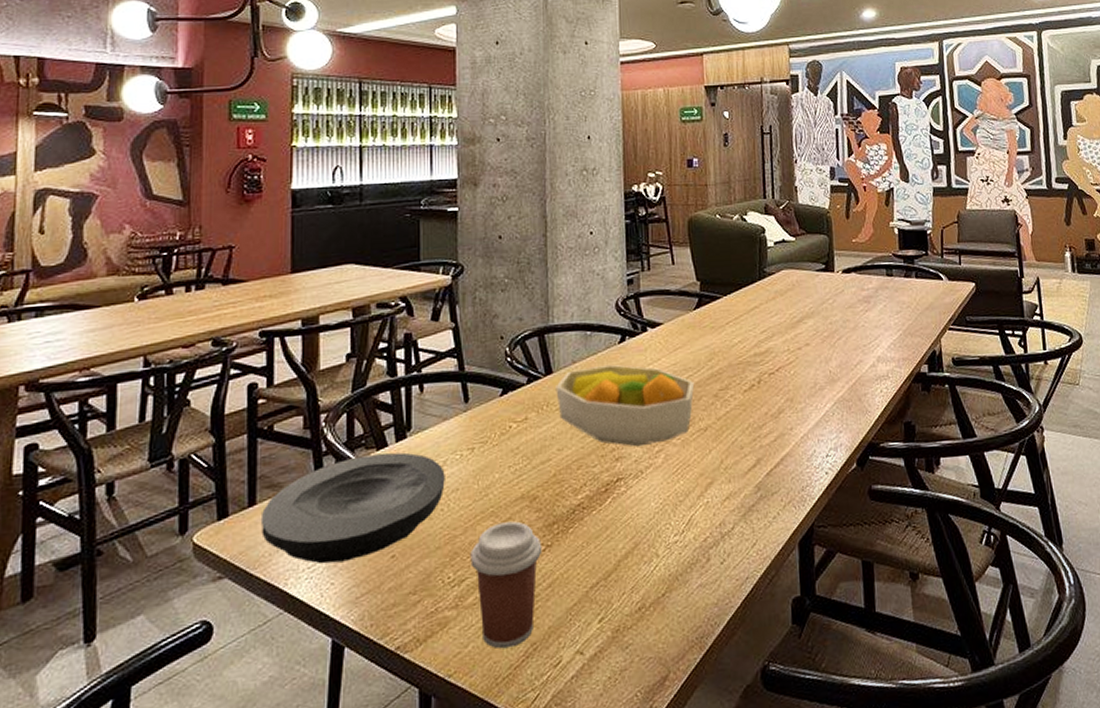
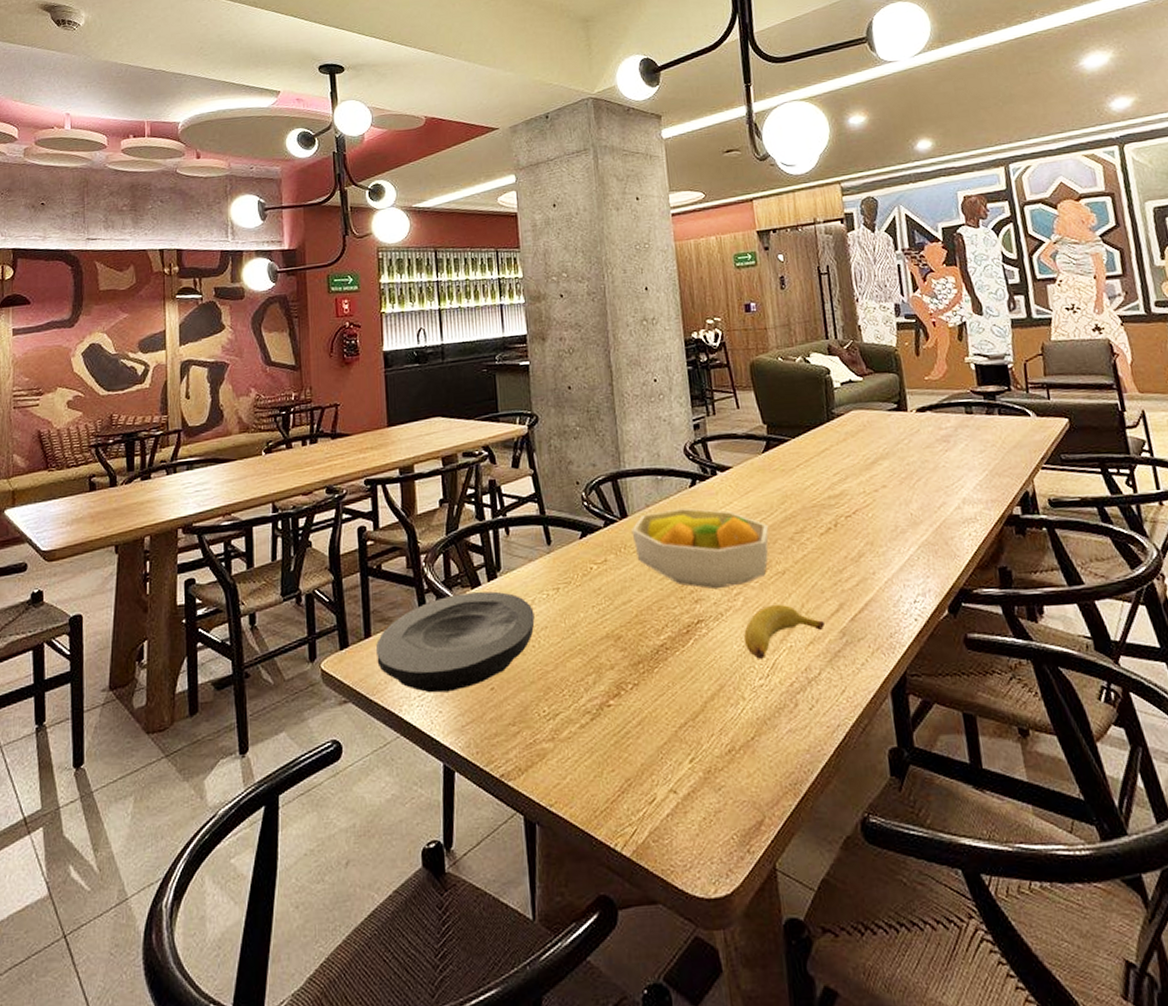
coffee cup: present [470,521,543,649] -> none [562,659,630,783]
banana: none [663,460,741,516] -> present [744,604,825,659]

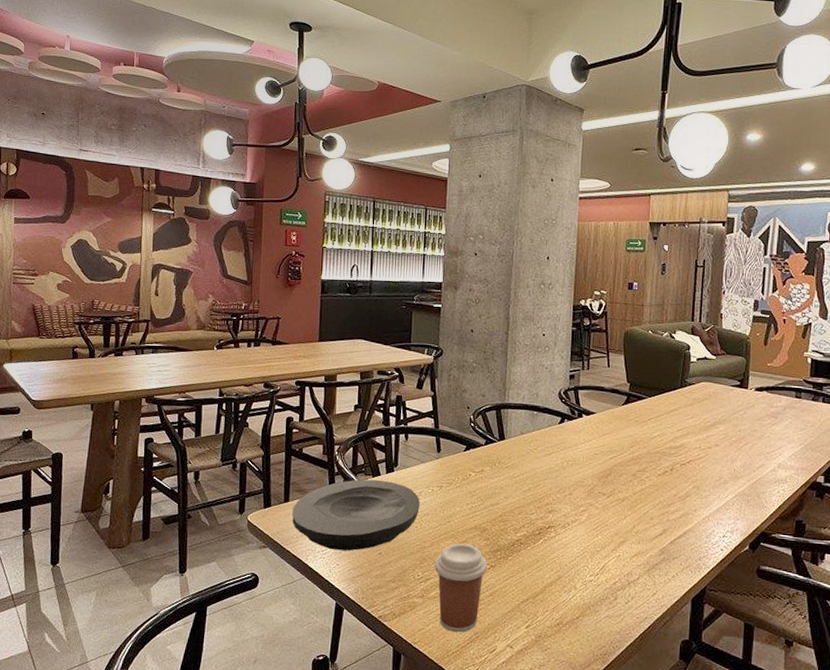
coffee cup: none [562,659,630,783] -> present [434,543,488,633]
fruit bowl: present [631,508,769,590] -> none [506,439,618,505]
banana: present [744,604,825,659] -> none [584,522,649,562]

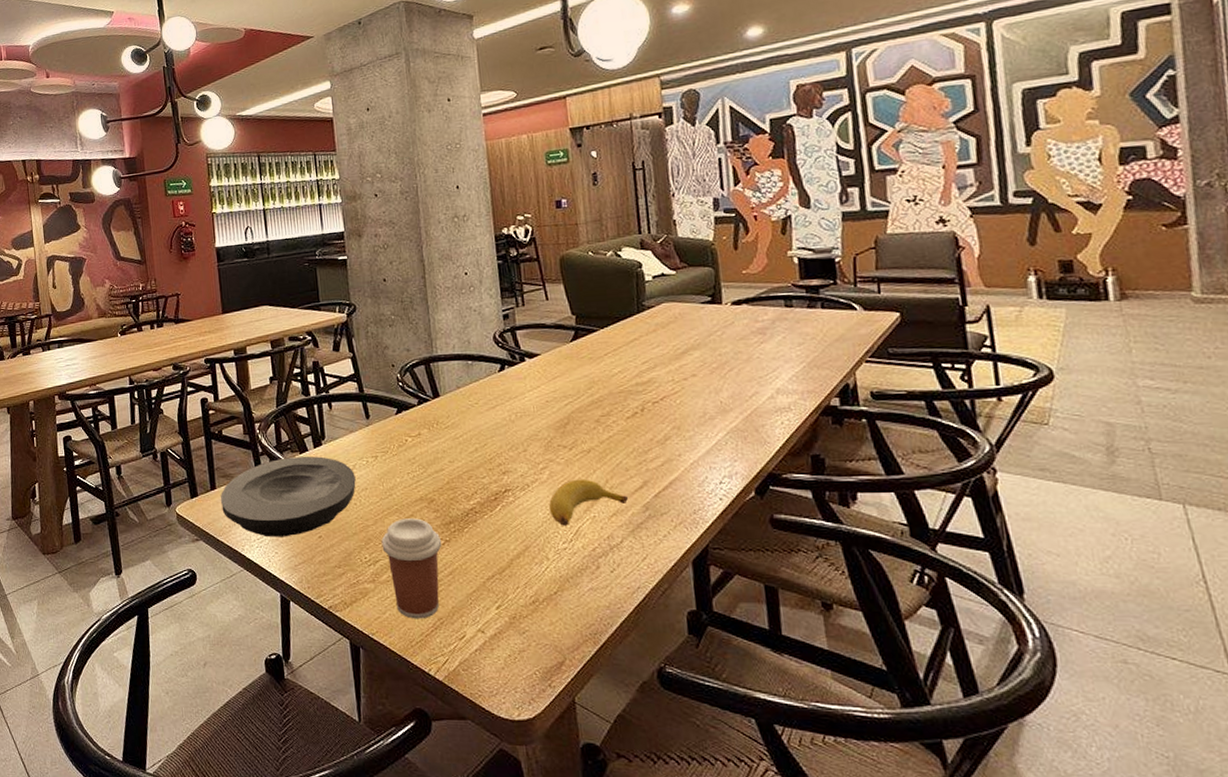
banana: none [584,522,649,562] -> present [549,479,628,526]

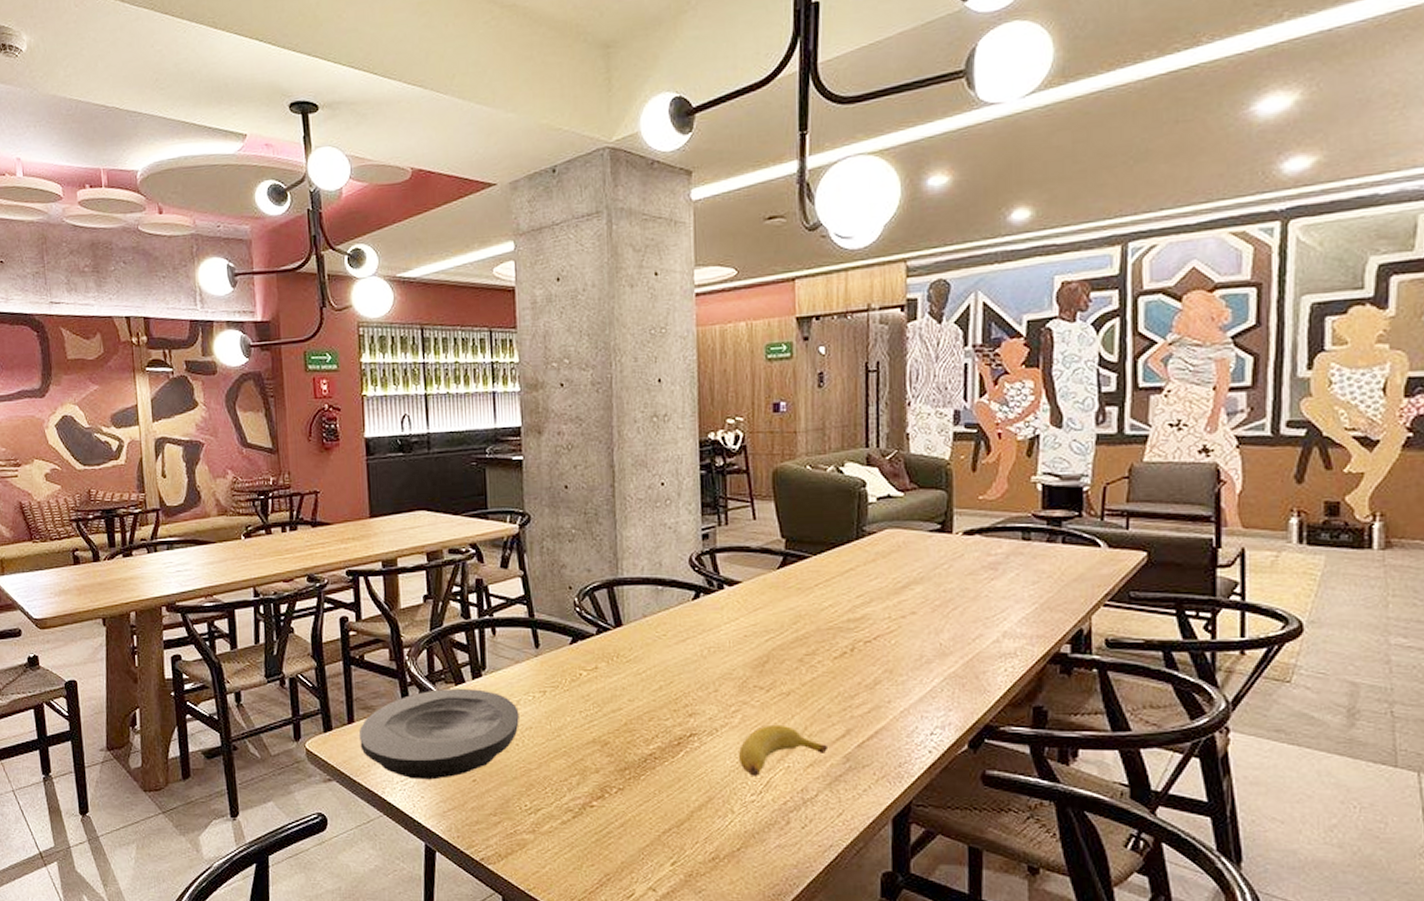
coffee cup: present [381,518,442,619] -> none [545,762,615,875]

